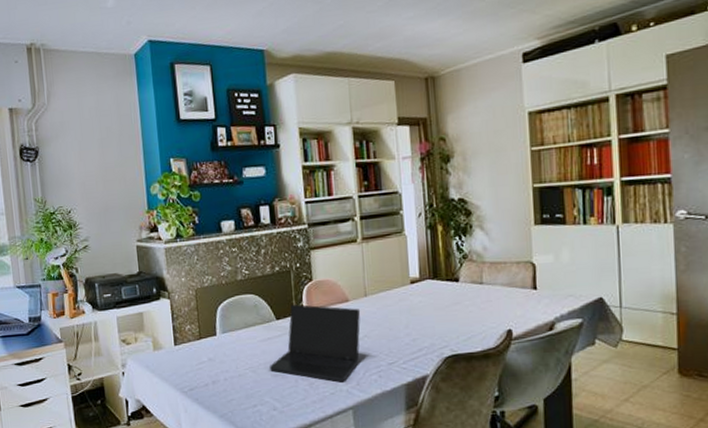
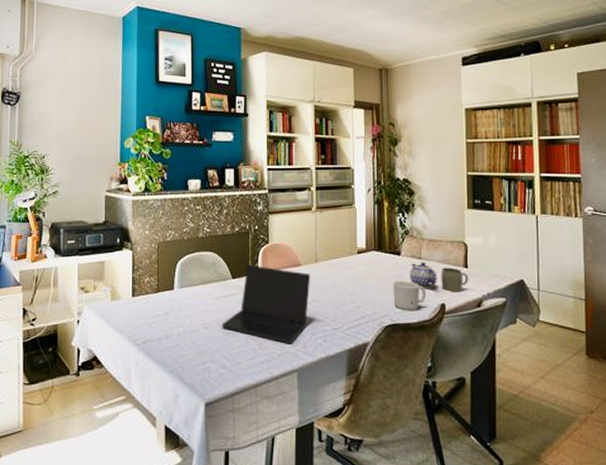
mug: none [451,308,489,339] -> present [393,281,426,310]
teapot: none [470,287,503,316] -> present [409,262,438,289]
mug: none [505,290,538,317] -> present [441,267,468,292]

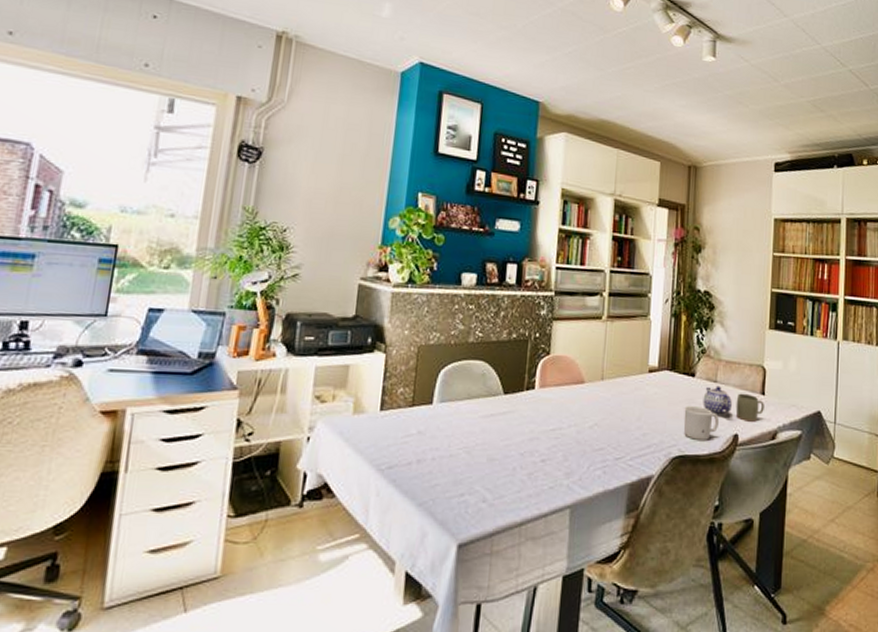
laptop: present [222,264,311,344] -> none [487,378,595,475]

